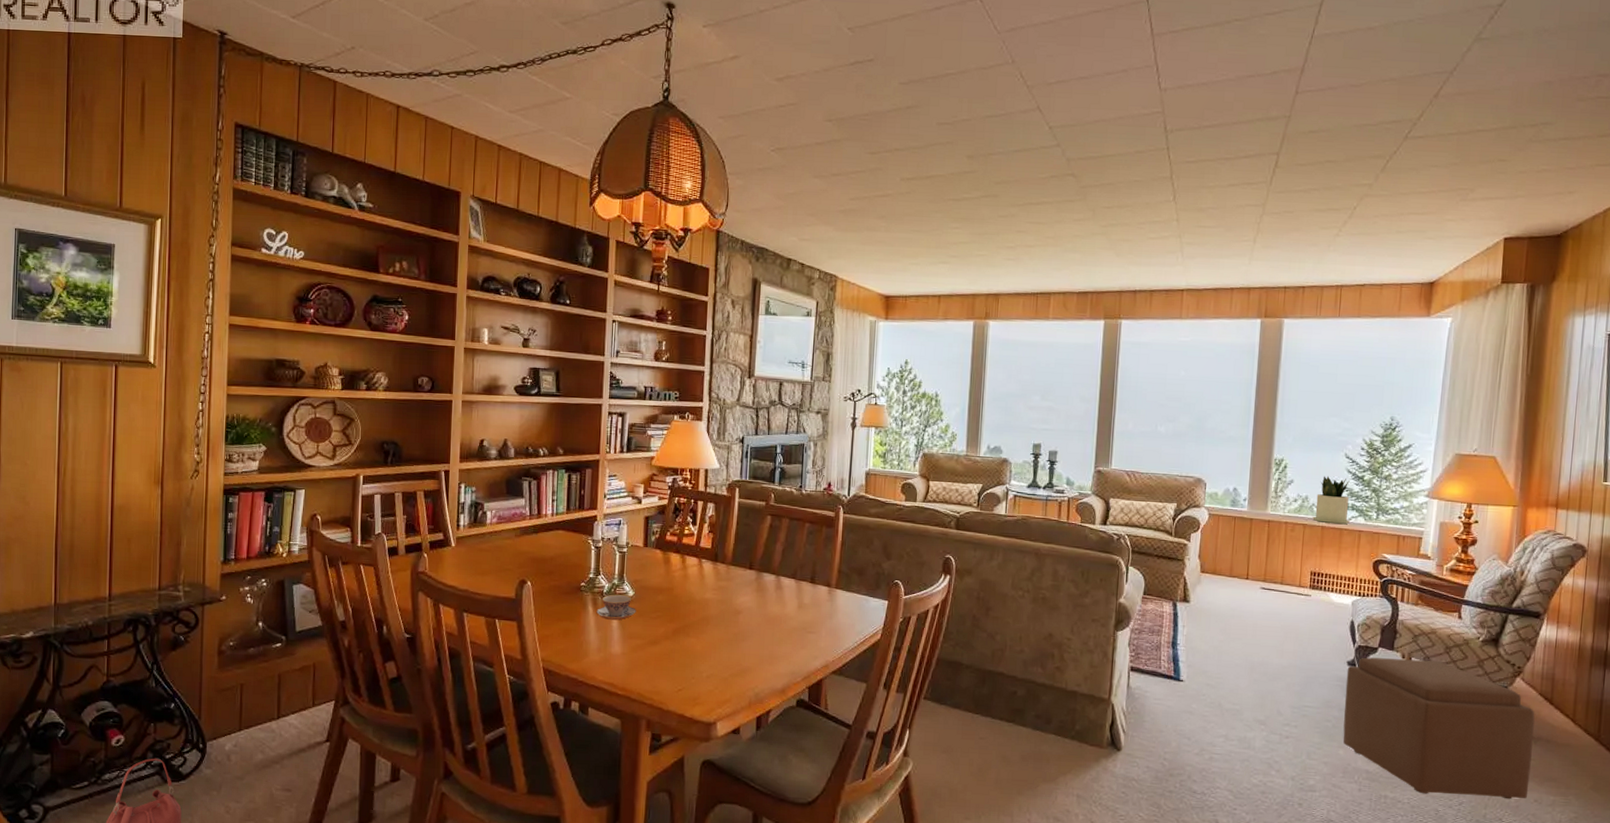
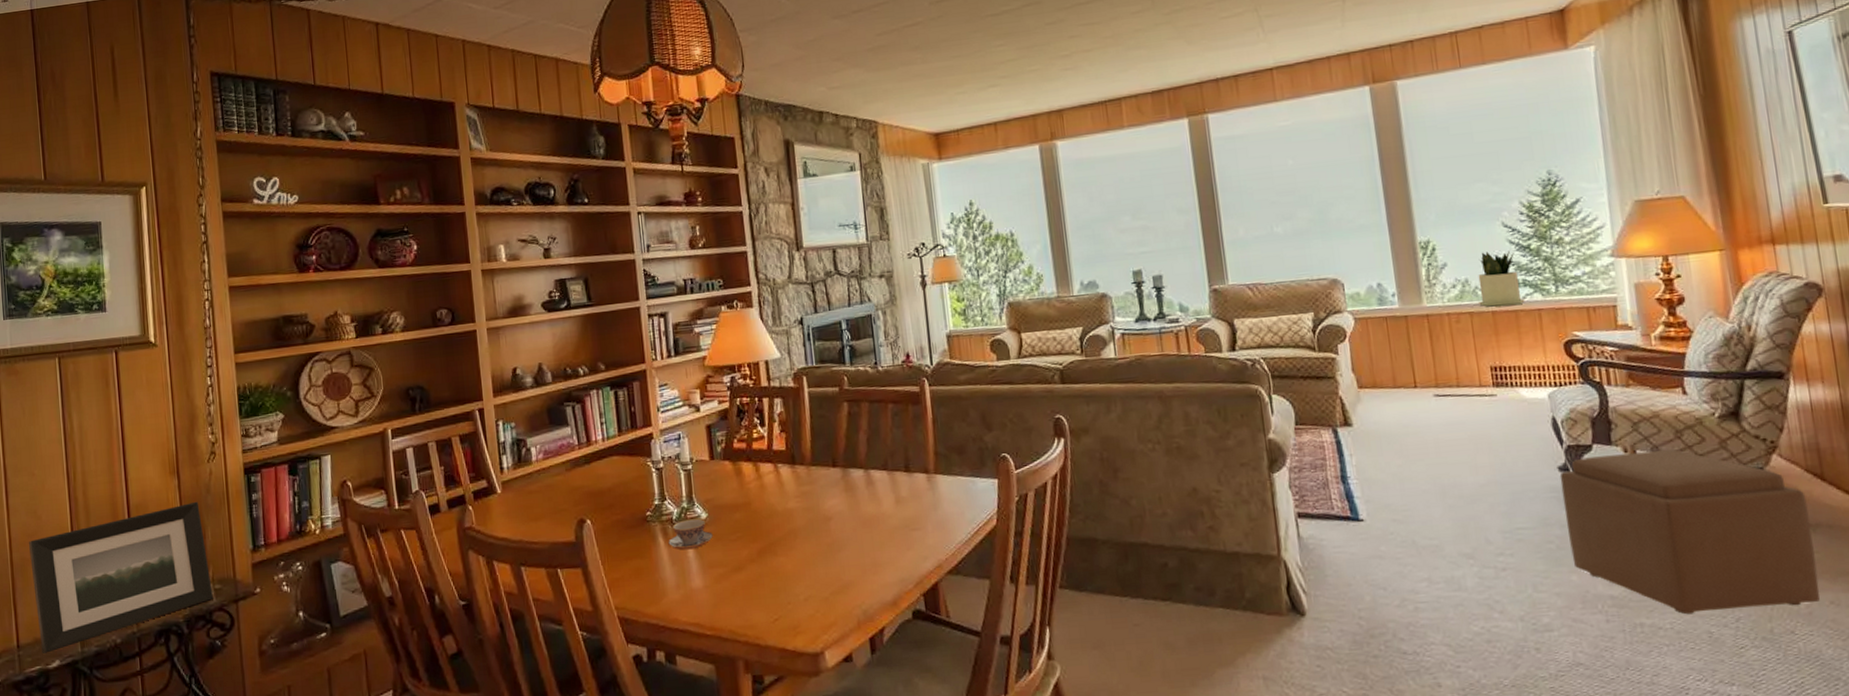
picture frame: none [14,511,182,624] -> present [28,501,213,654]

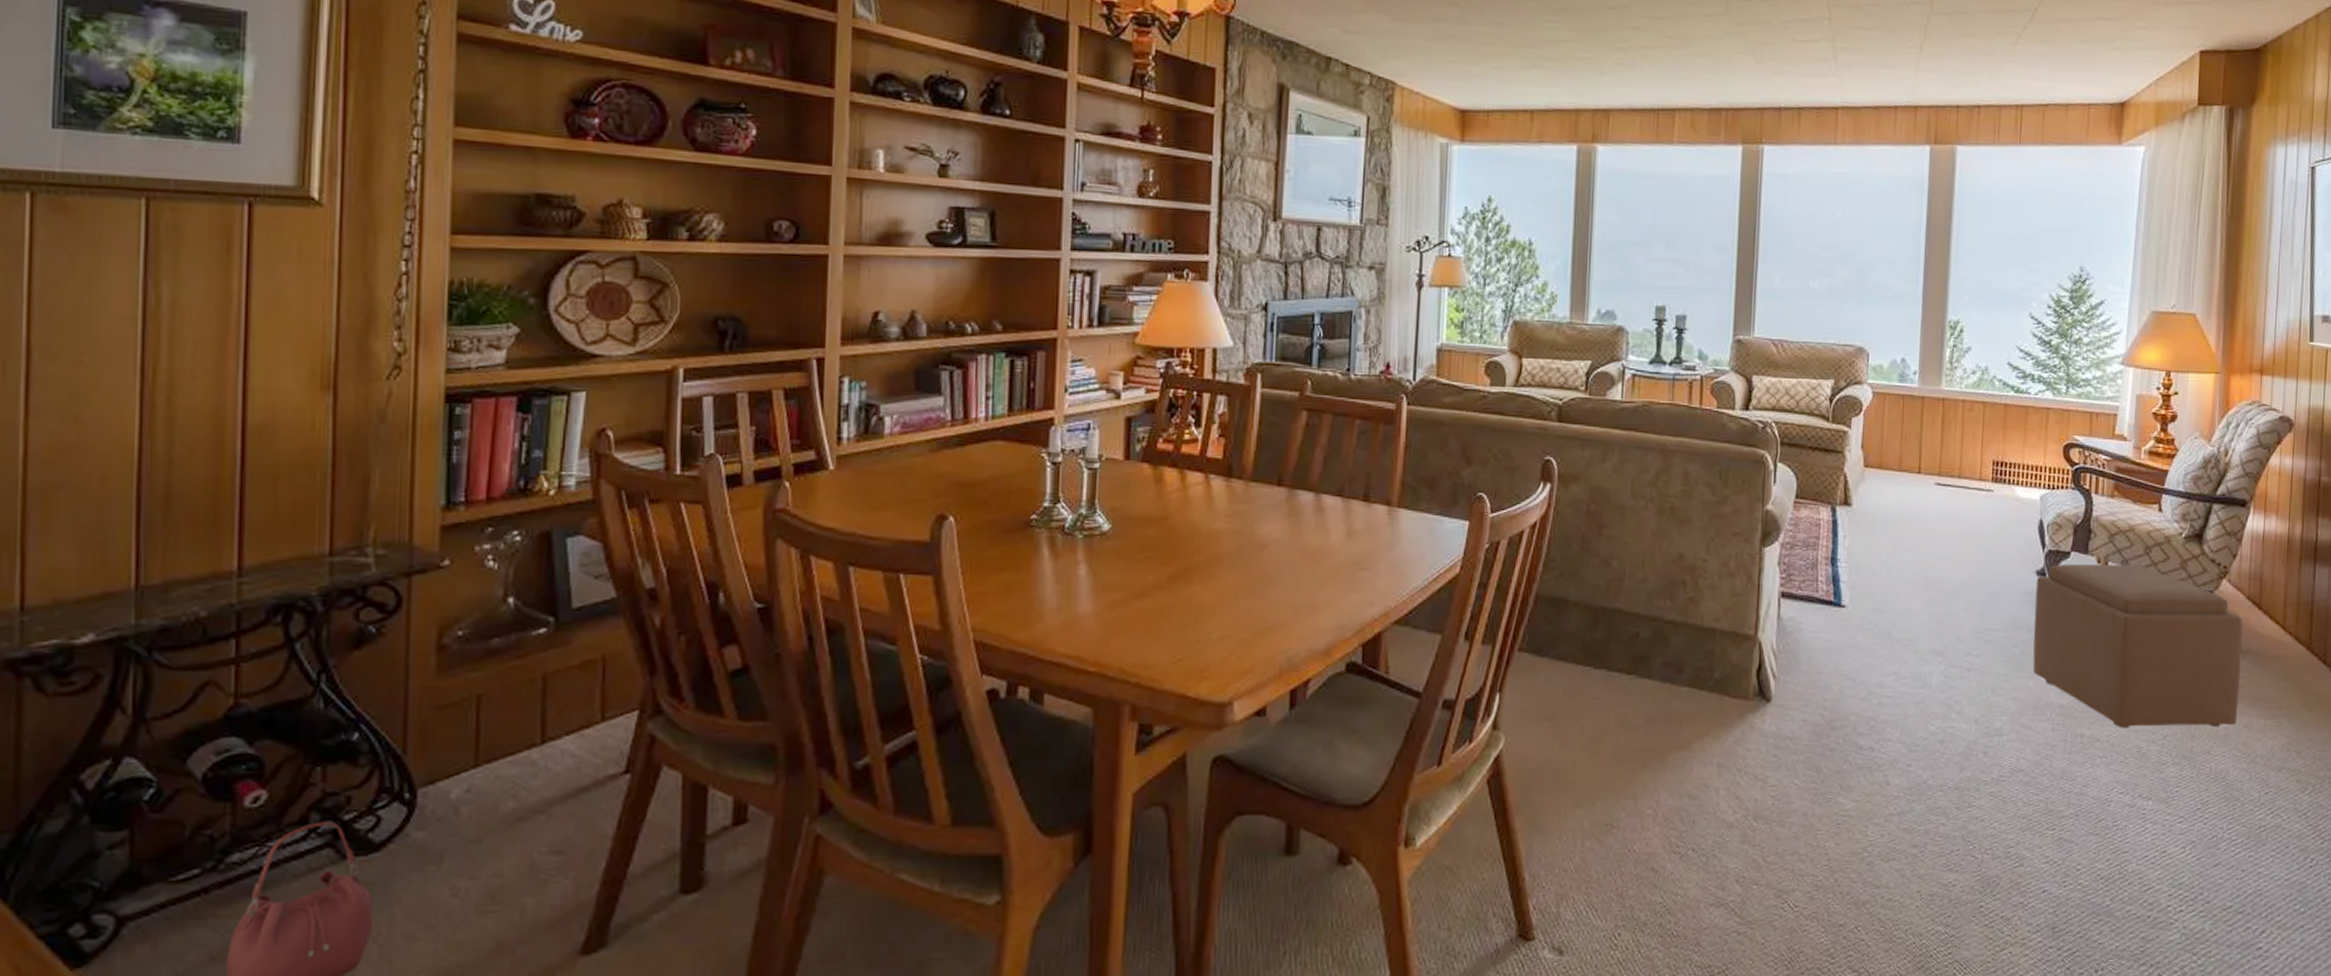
picture frame: present [28,501,213,654] -> none [58,431,372,622]
teacup: present [668,518,713,550] -> none [1054,529,1114,566]
planter: present [1478,251,1525,307] -> none [1994,341,2037,401]

